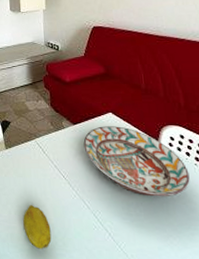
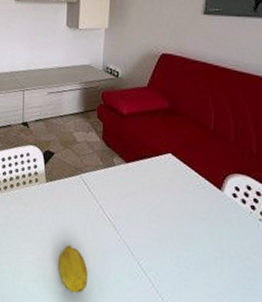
decorative bowl: present [83,126,190,197] -> none [135,167,251,252]

